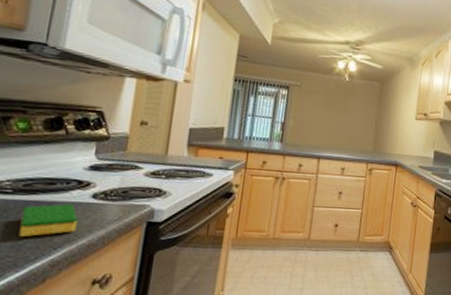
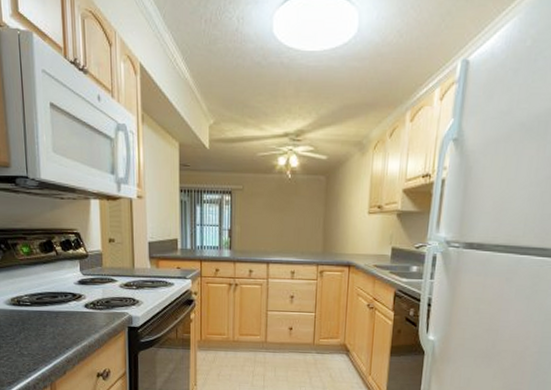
dish sponge: present [18,204,78,237] -> none [40,313,78,339]

